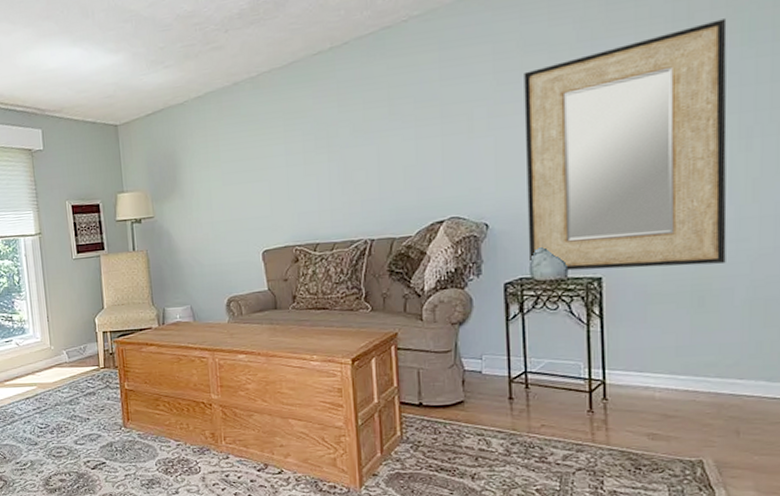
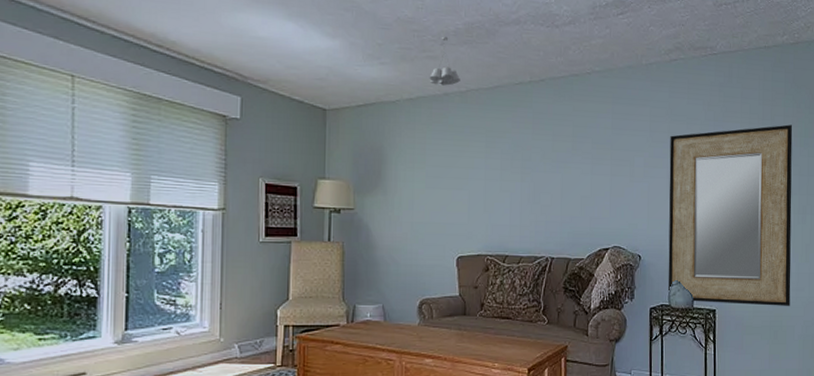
ceiling light fixture: none [216,21,250,77] -> present [429,36,460,86]

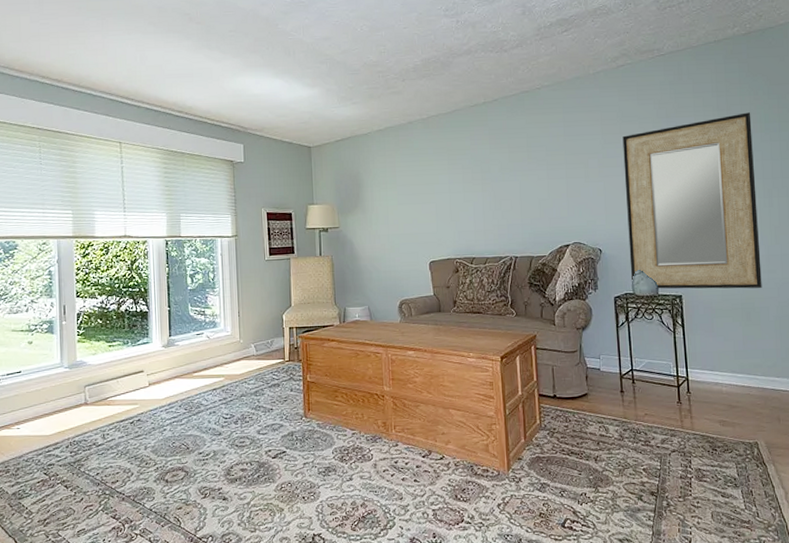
ceiling light fixture: present [429,36,460,86] -> none [394,73,422,116]

